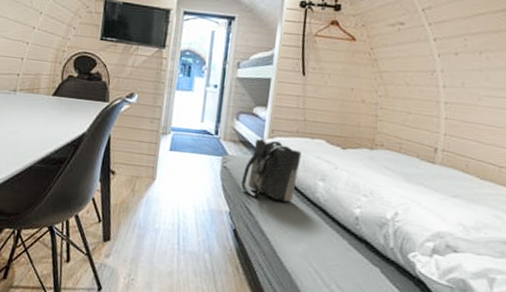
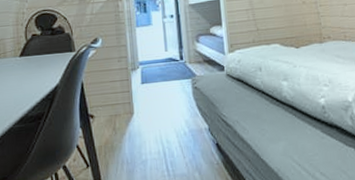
tote bag: present [241,138,302,202] -> none [213,53,264,109]

